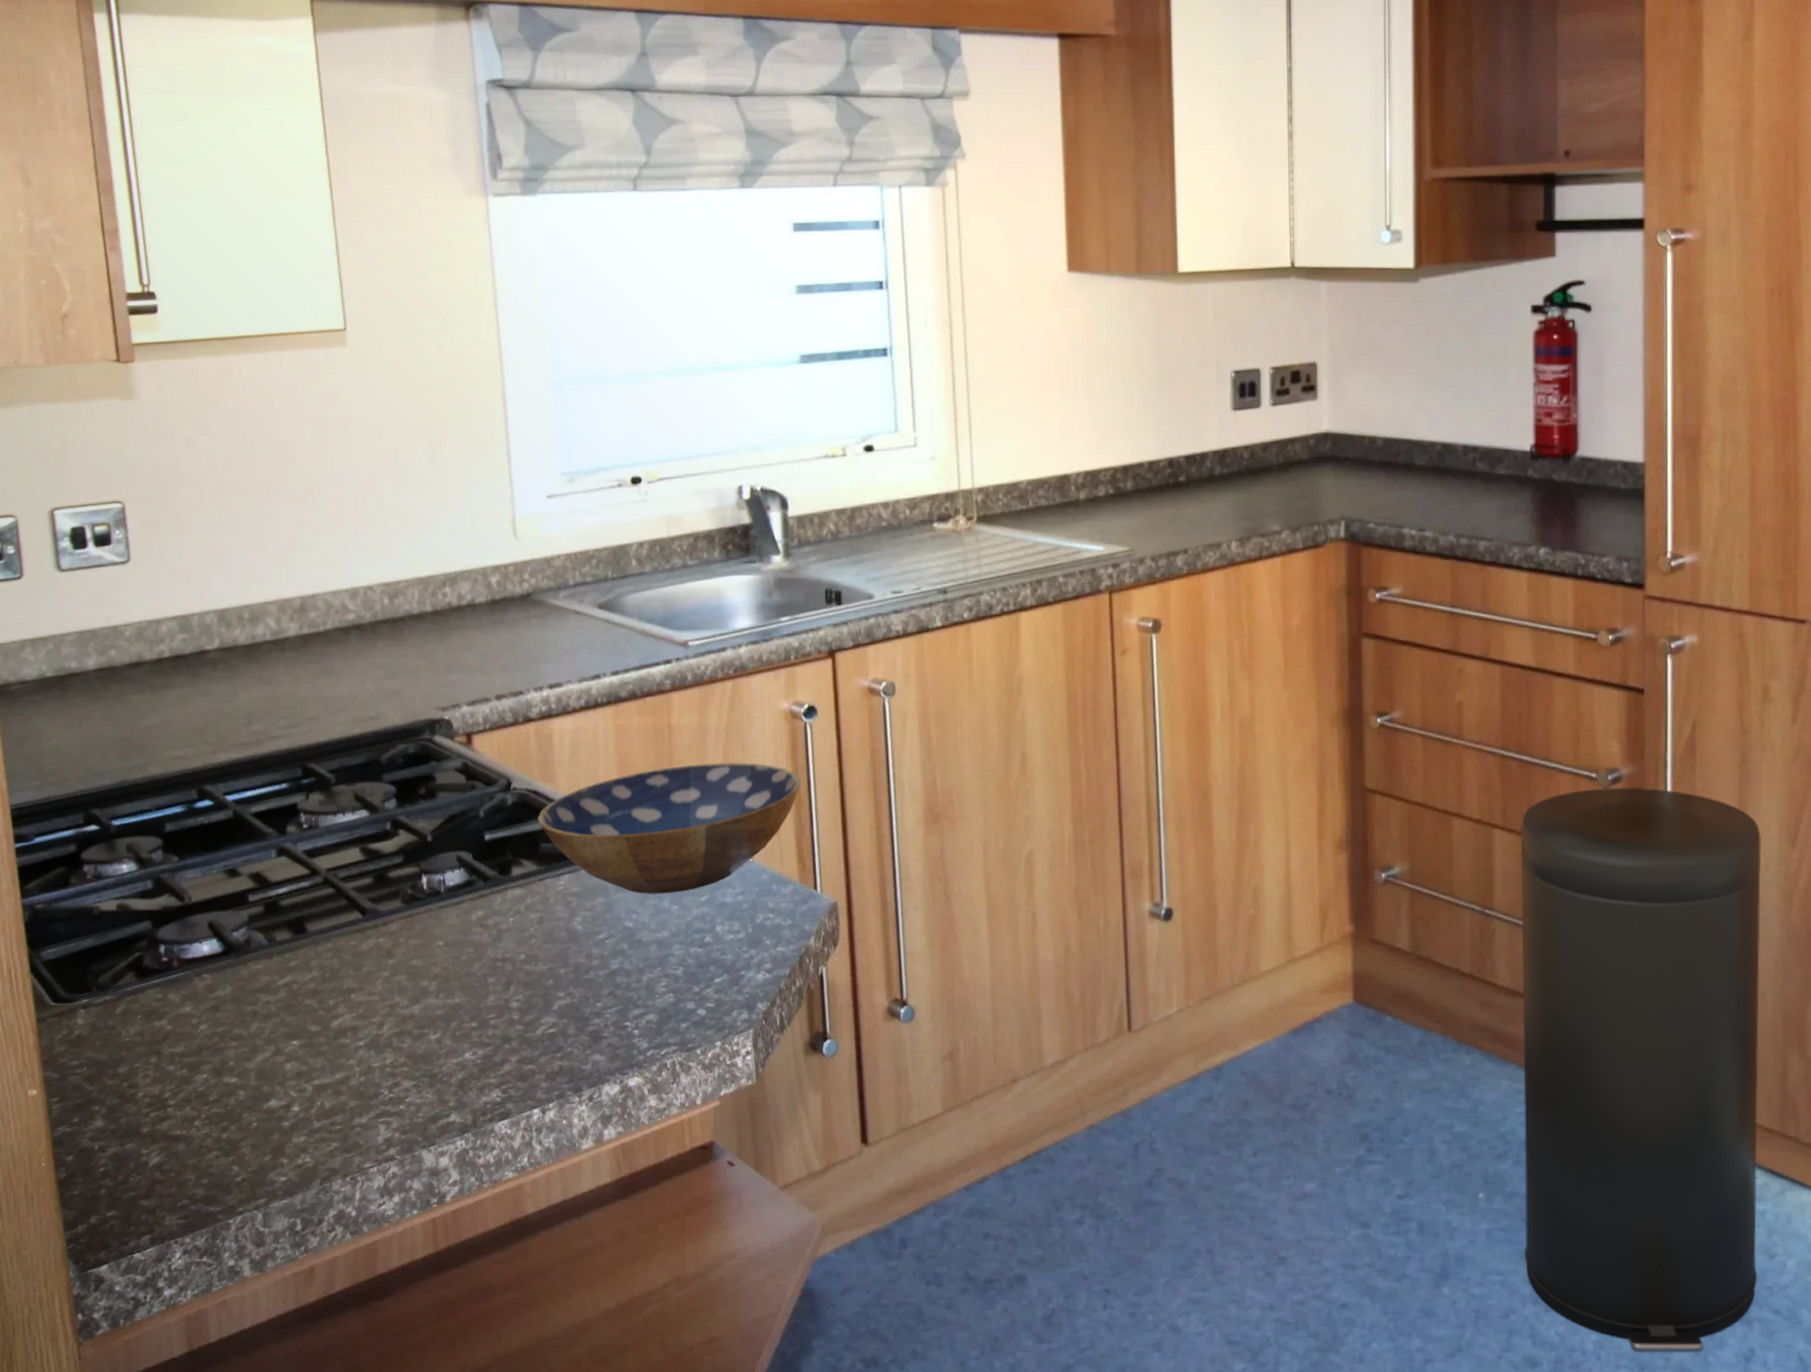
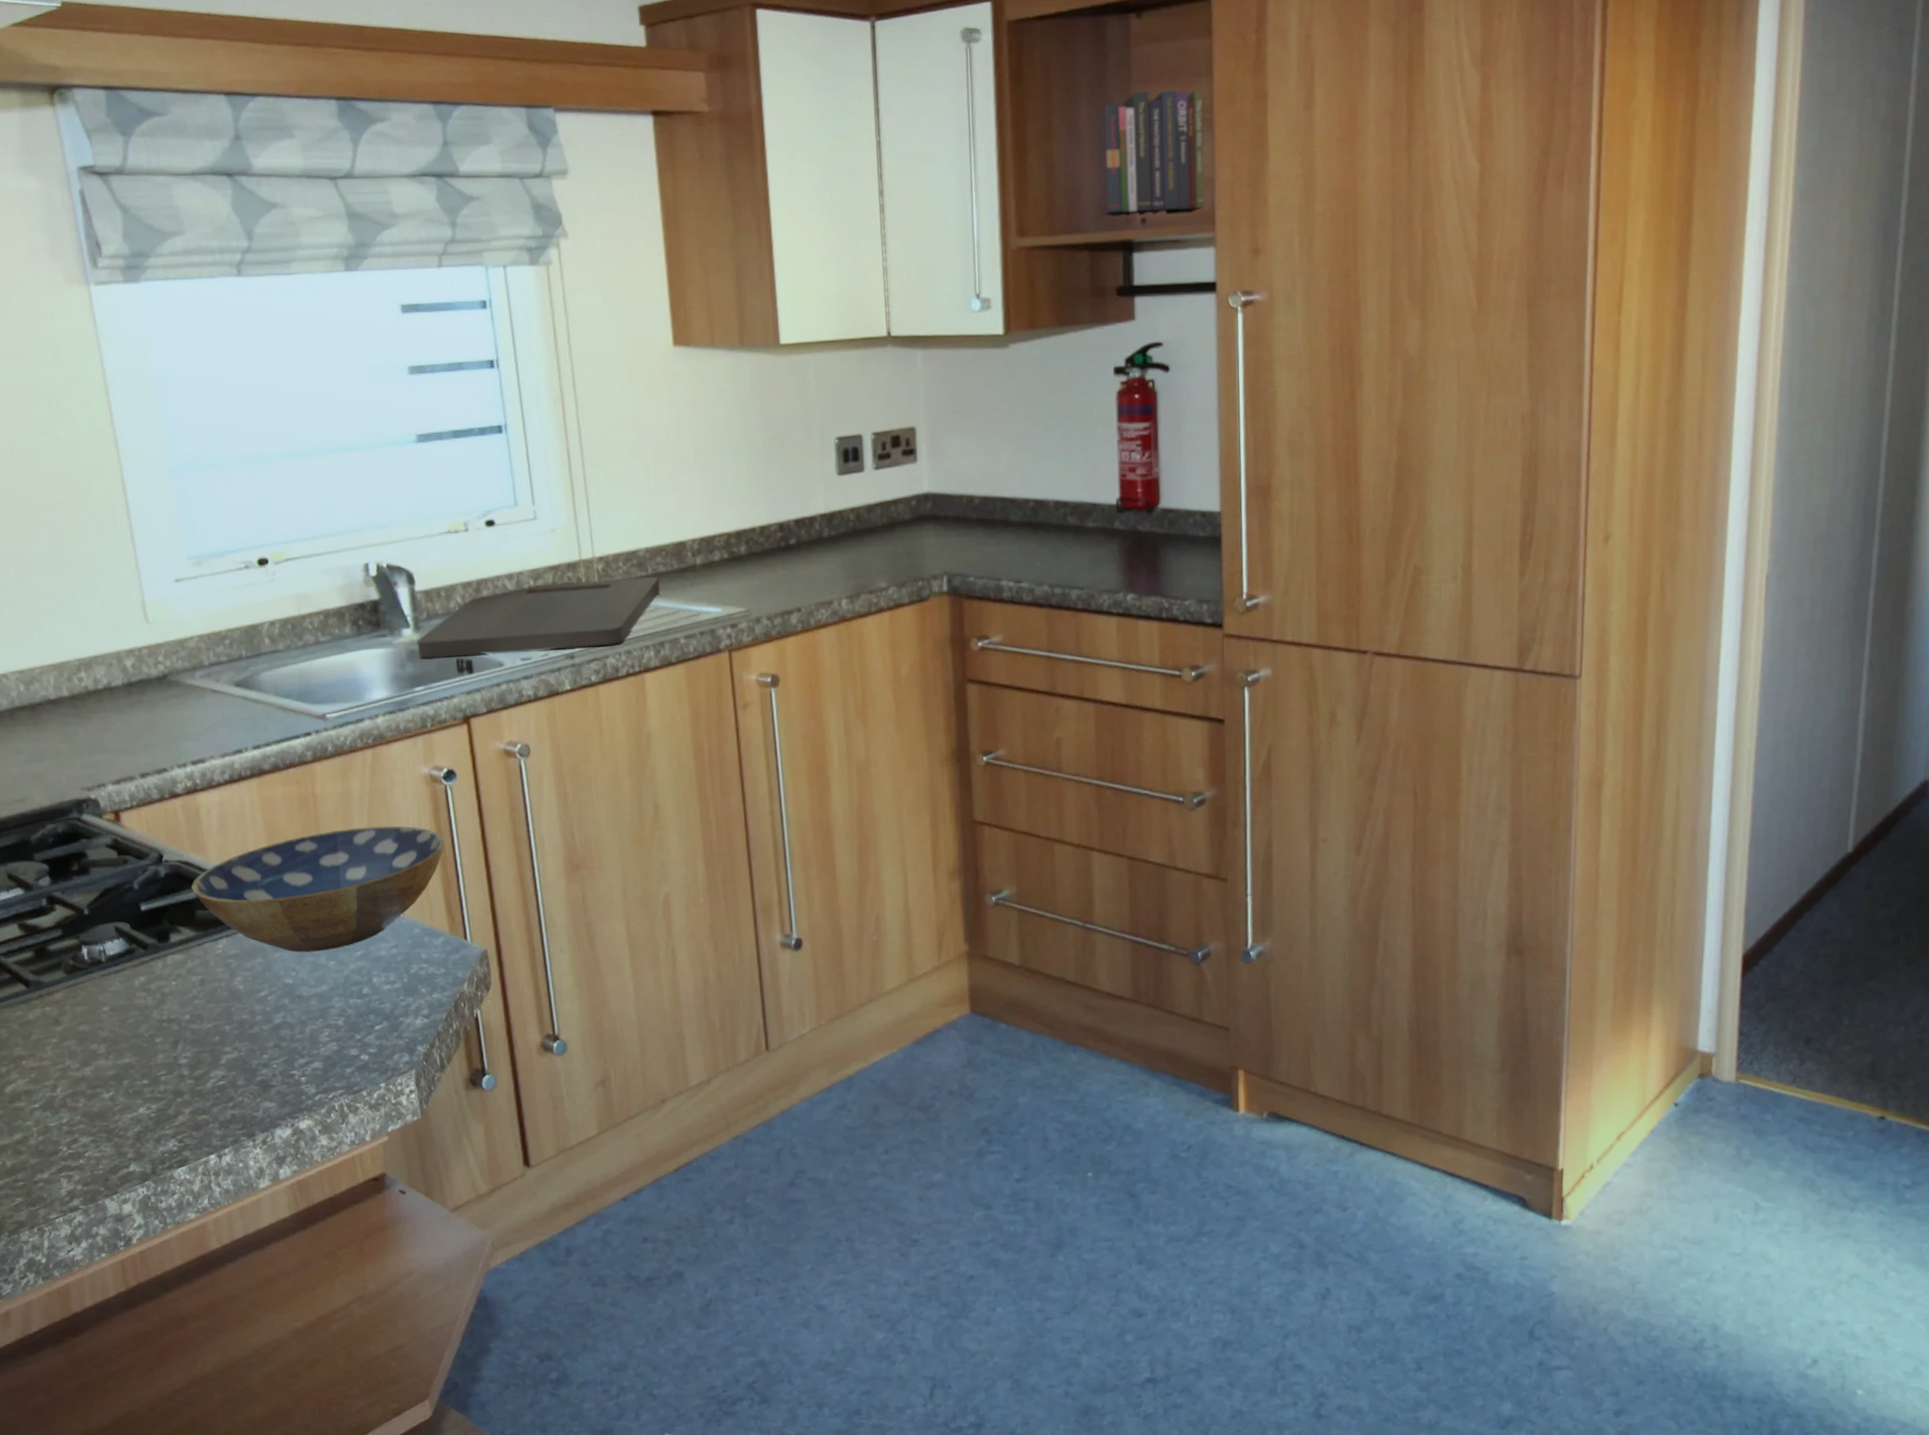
cutting board: none [786,510,1041,588] -> present [417,576,661,659]
books: none [1519,19,1634,150] -> present [1096,90,1205,218]
pedal bin: present [1520,787,1762,1353] -> none [1115,808,1331,1299]

